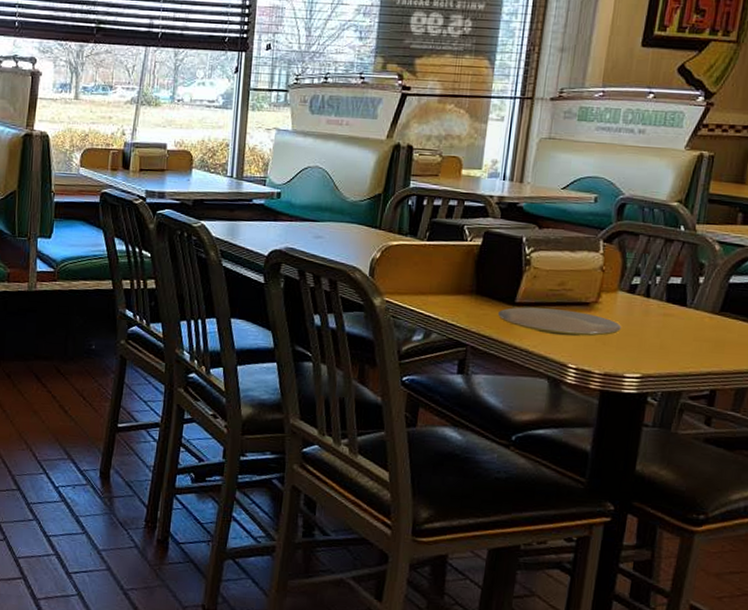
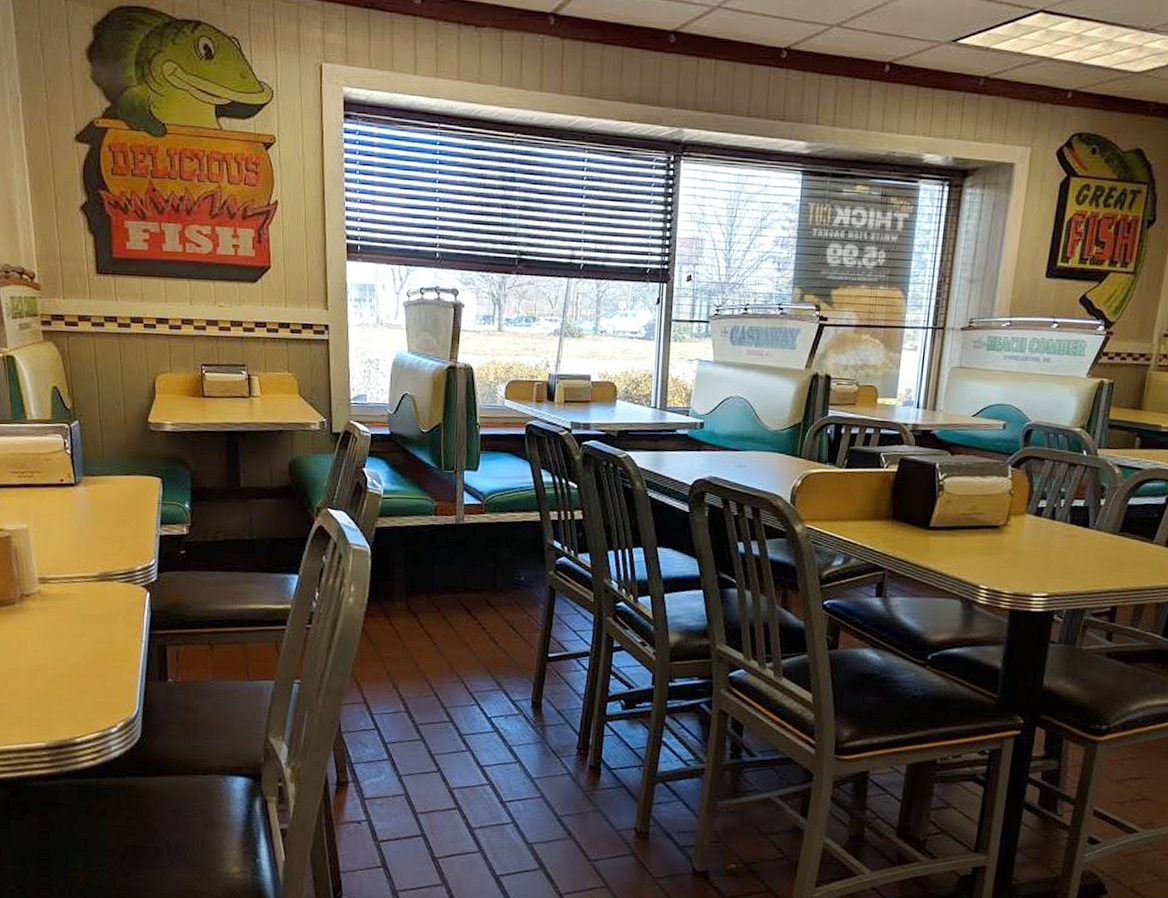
plate: present [497,307,622,337] -> none [913,531,1030,558]

